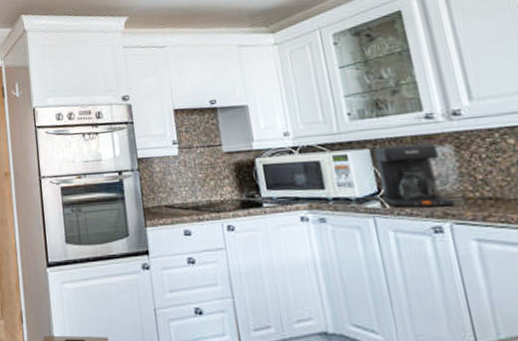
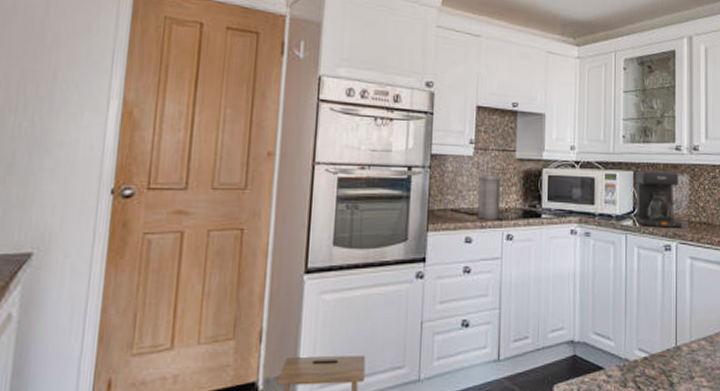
canister: none [187,170,217,214] -> present [477,174,501,221]

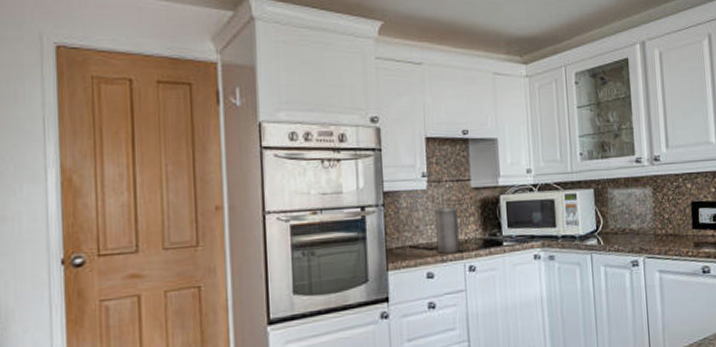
coffee maker: present [634,170,683,228] -> none [596,185,649,244]

